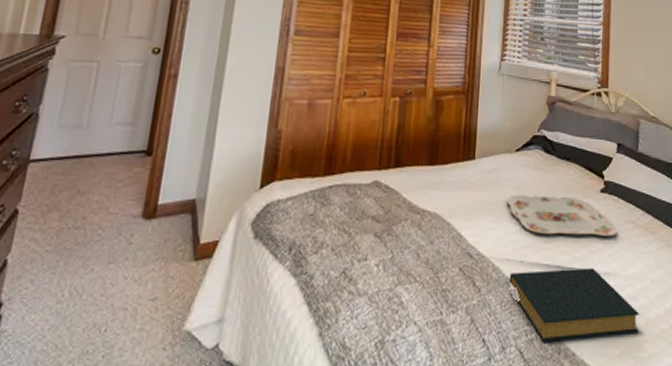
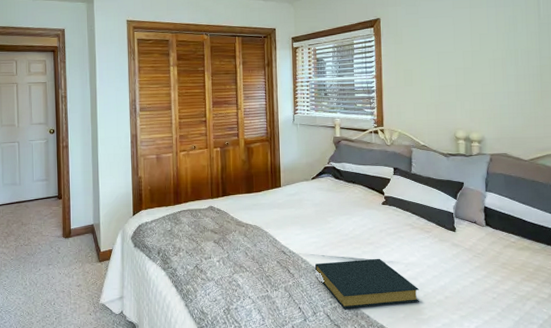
serving tray: present [506,194,618,236] -> none [307,209,398,237]

